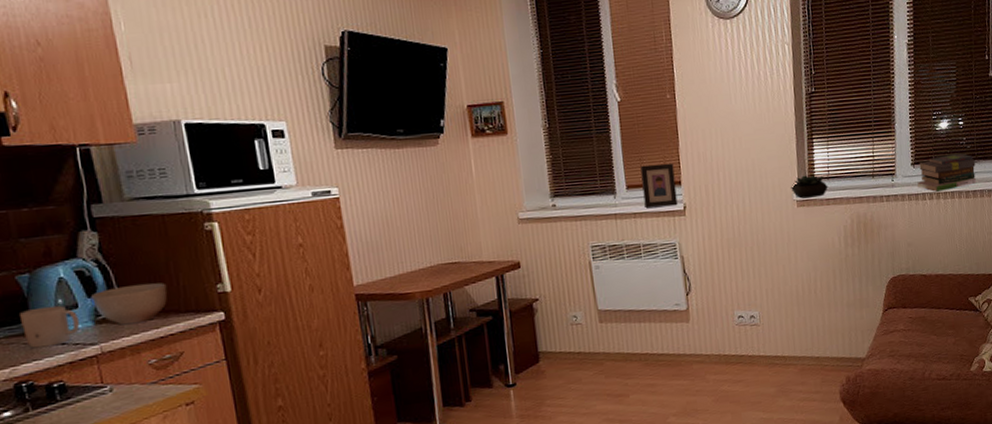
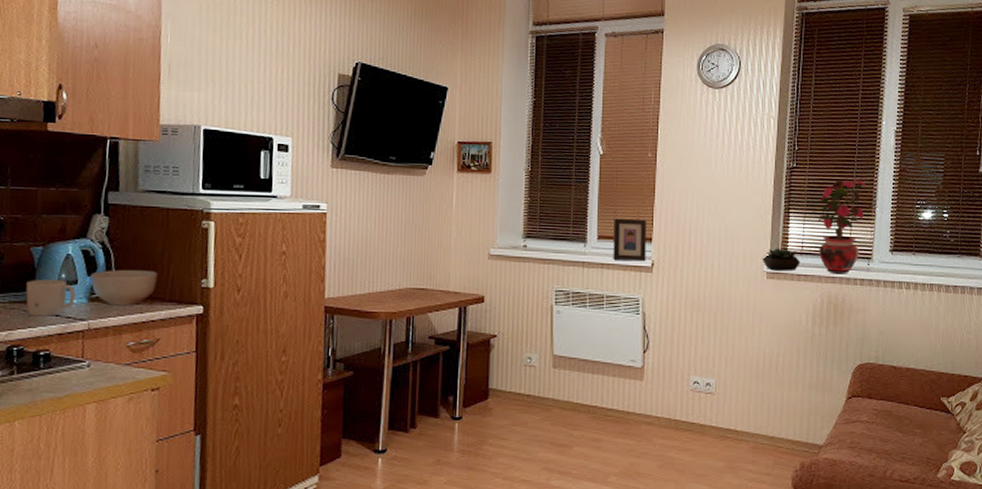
potted flower: none [834,95,885,194] -> present [812,177,866,274]
books: present [917,153,976,193] -> none [894,246,958,283]

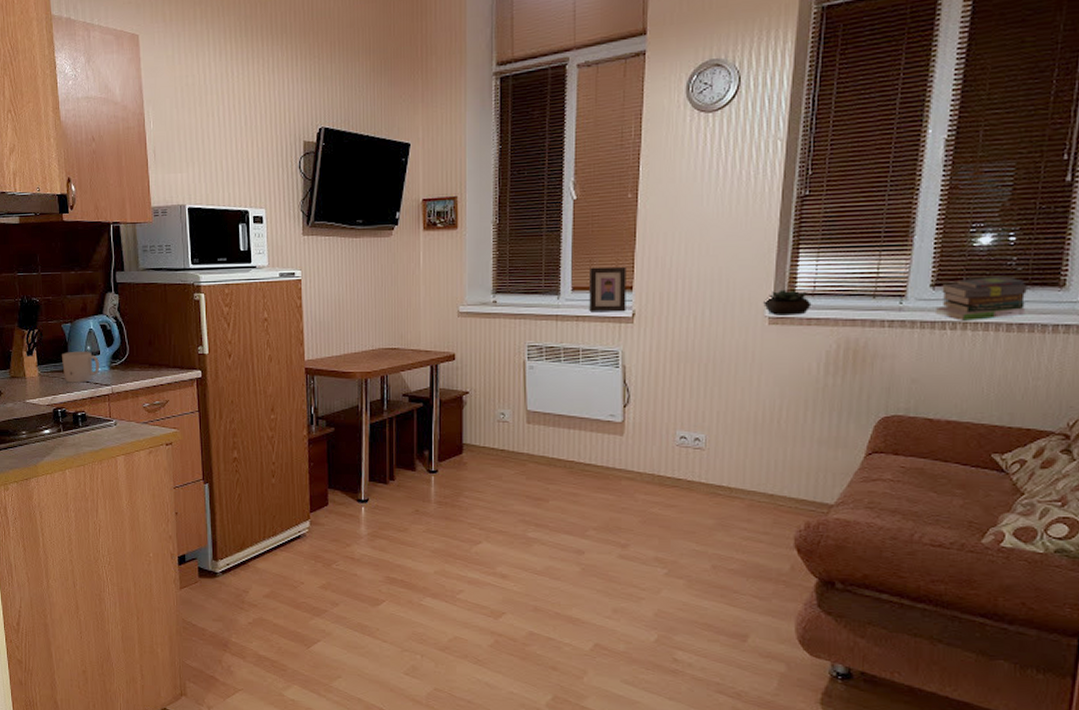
bowl: present [91,269,158,306] -> none [110,340,162,372]
potted flower: present [812,177,866,274] -> none [828,200,901,316]
books: none [894,246,958,283] -> present [936,277,1027,322]

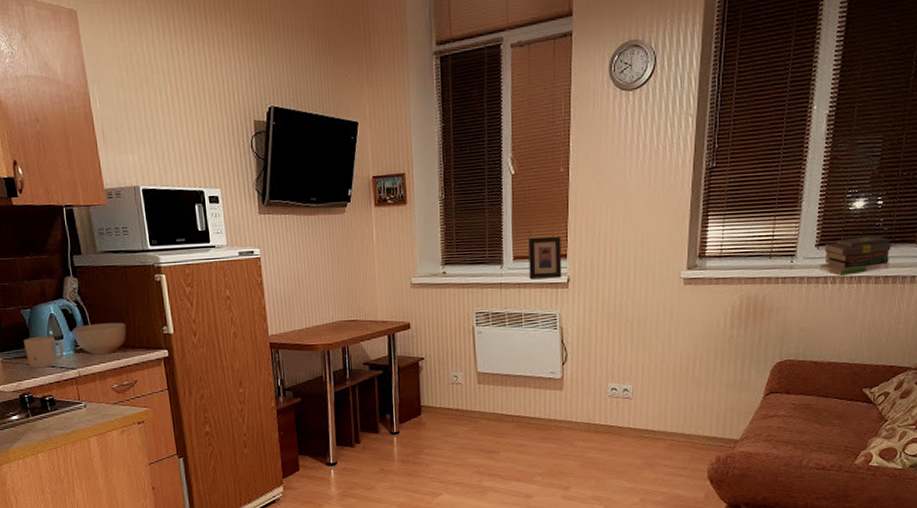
bowl: none [110,340,162,372] -> present [72,322,127,355]
succulent plant: present [764,289,812,317] -> none [679,252,719,278]

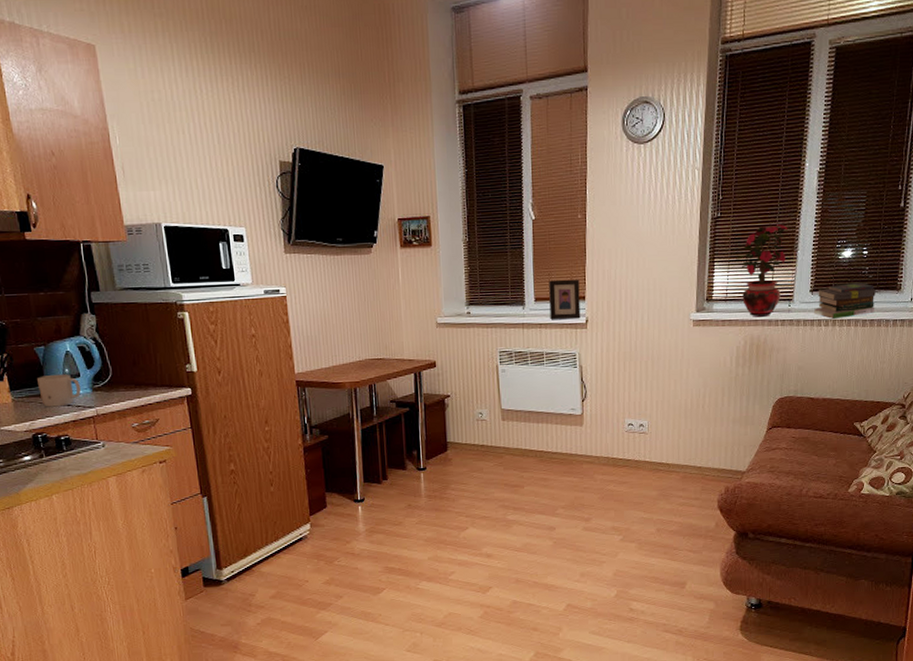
bowl: present [72,322,127,355] -> none [90,360,148,394]
potted flower: none [732,170,792,275] -> present [736,221,788,317]

